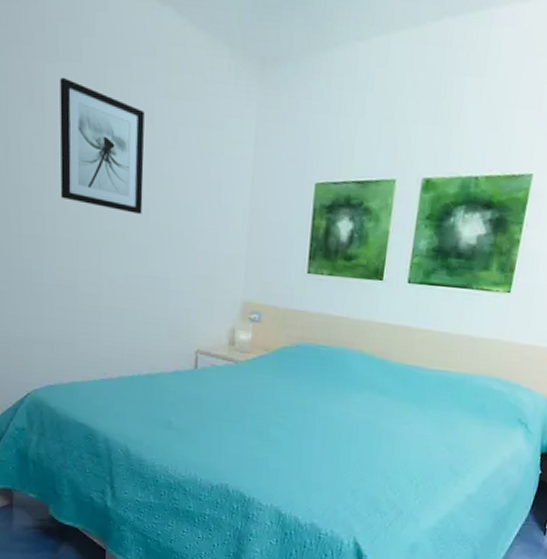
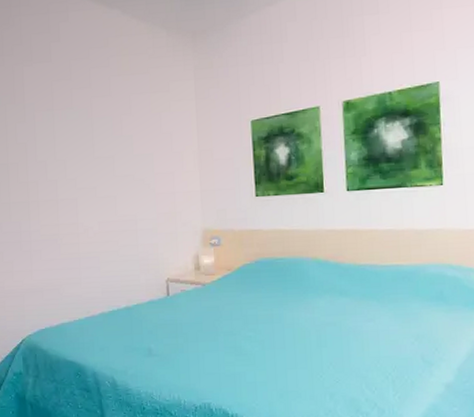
wall art: present [60,77,145,214] -> none [36,74,109,171]

